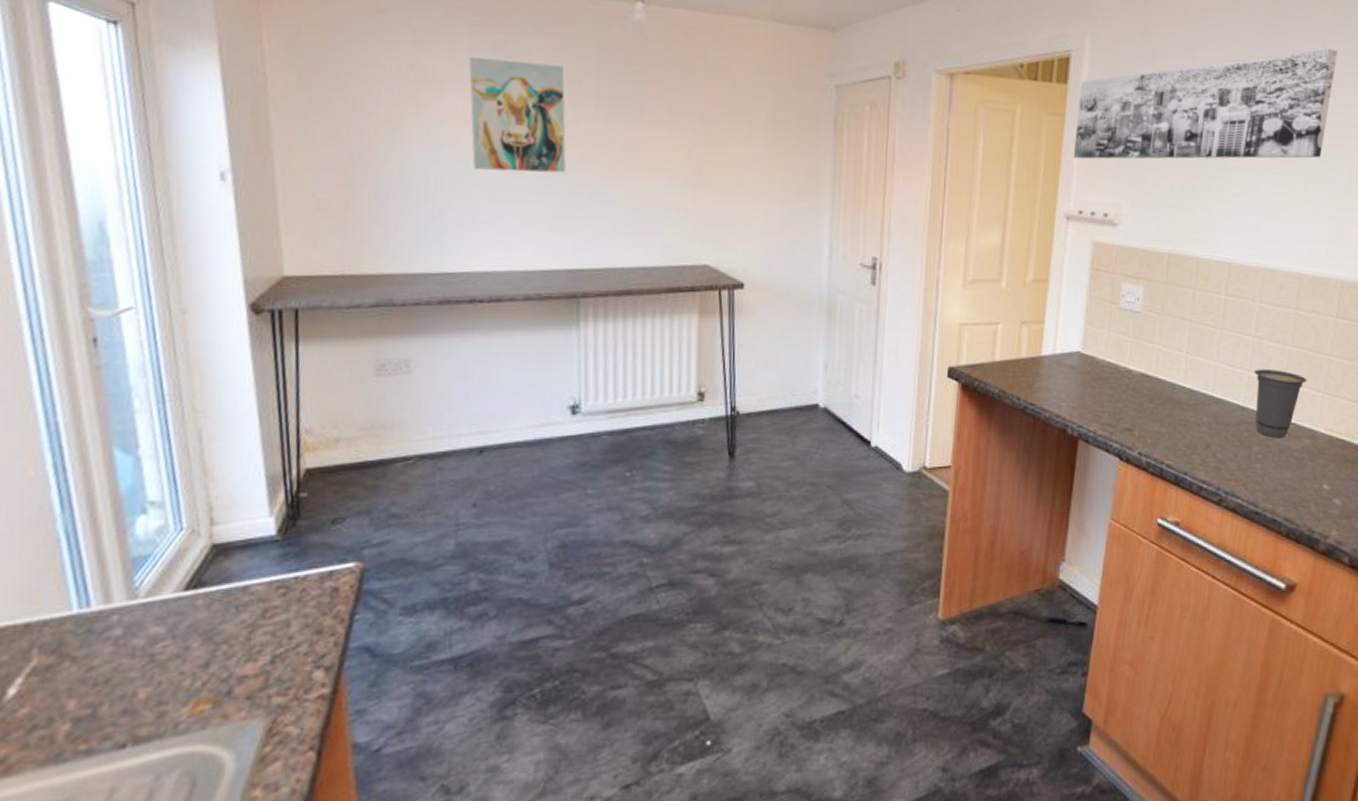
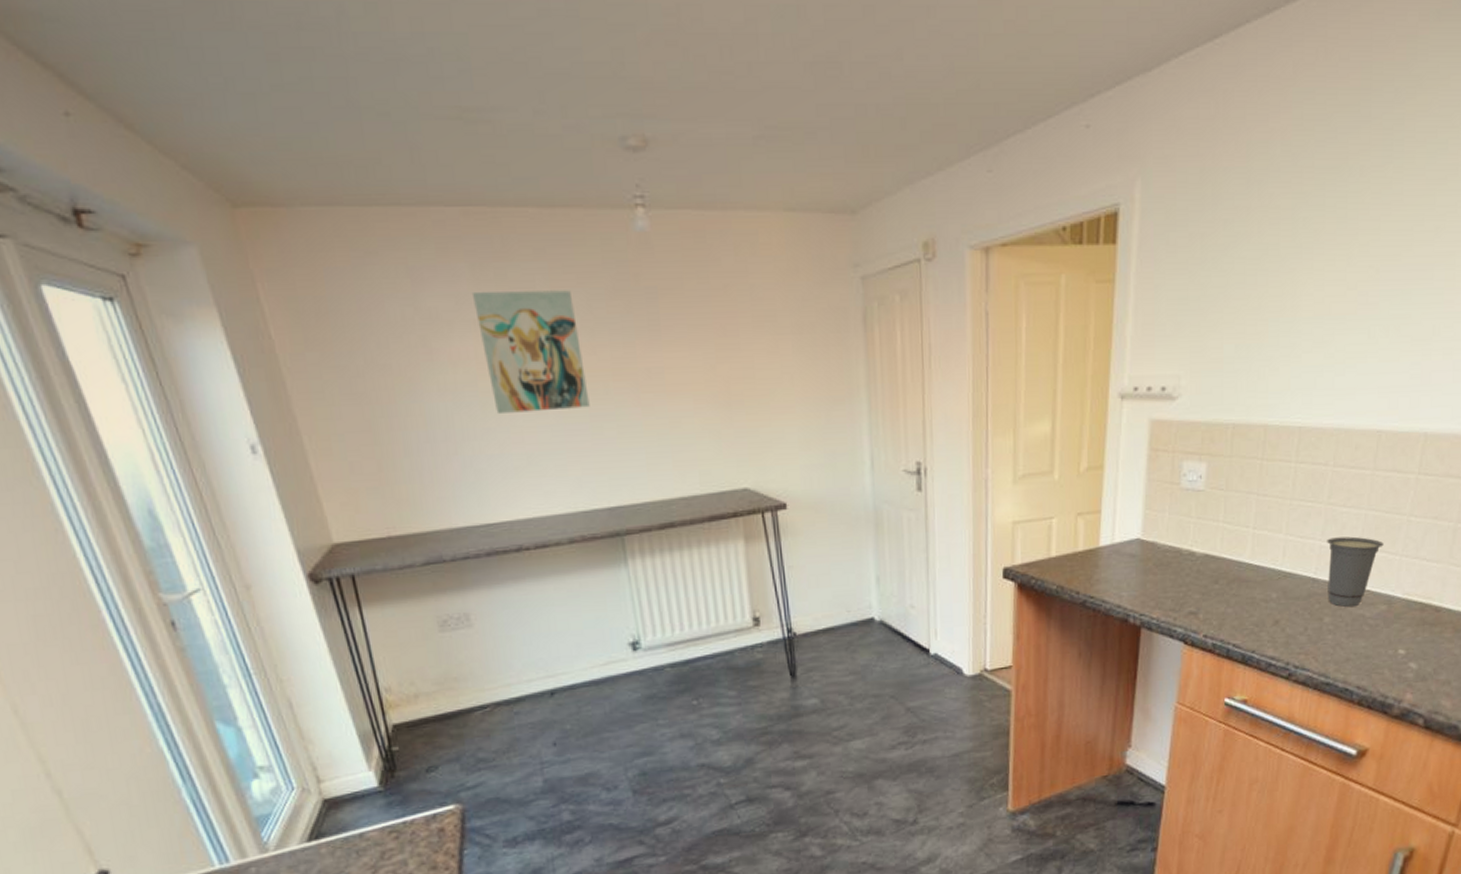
wall art: present [1073,48,1338,160] -> none [1126,164,1429,330]

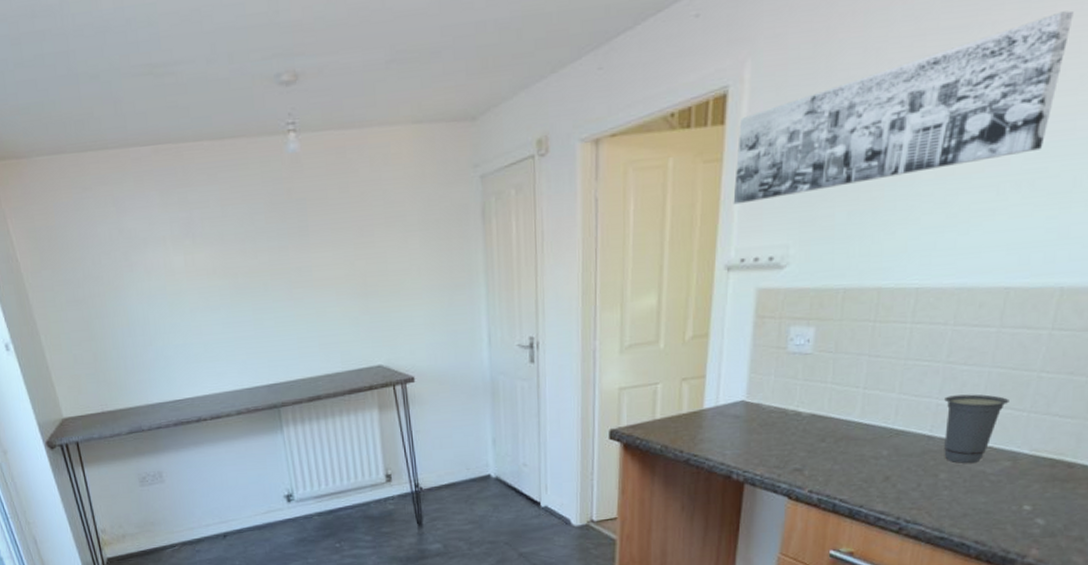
wall art: present [471,290,590,413] -> none [161,207,253,311]
wall art: none [1126,164,1429,330] -> present [733,10,1074,205]

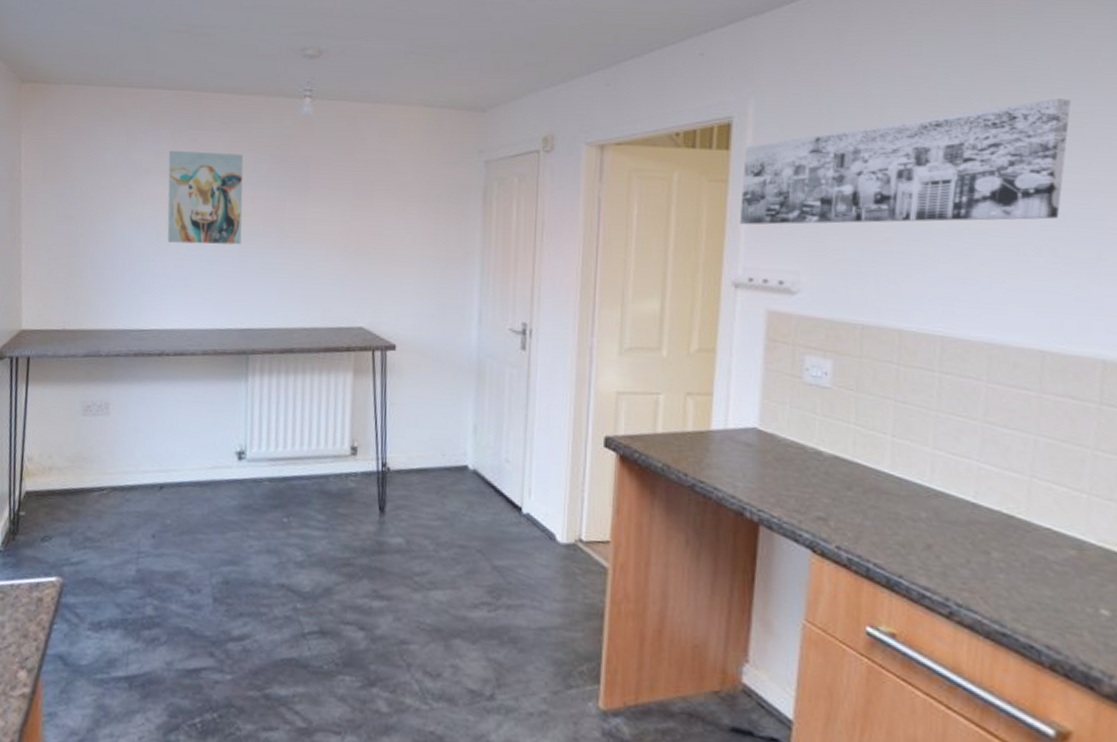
wall art: none [161,207,253,311] -> present [167,151,244,245]
cup: present [944,394,1009,464] -> none [987,460,1063,546]

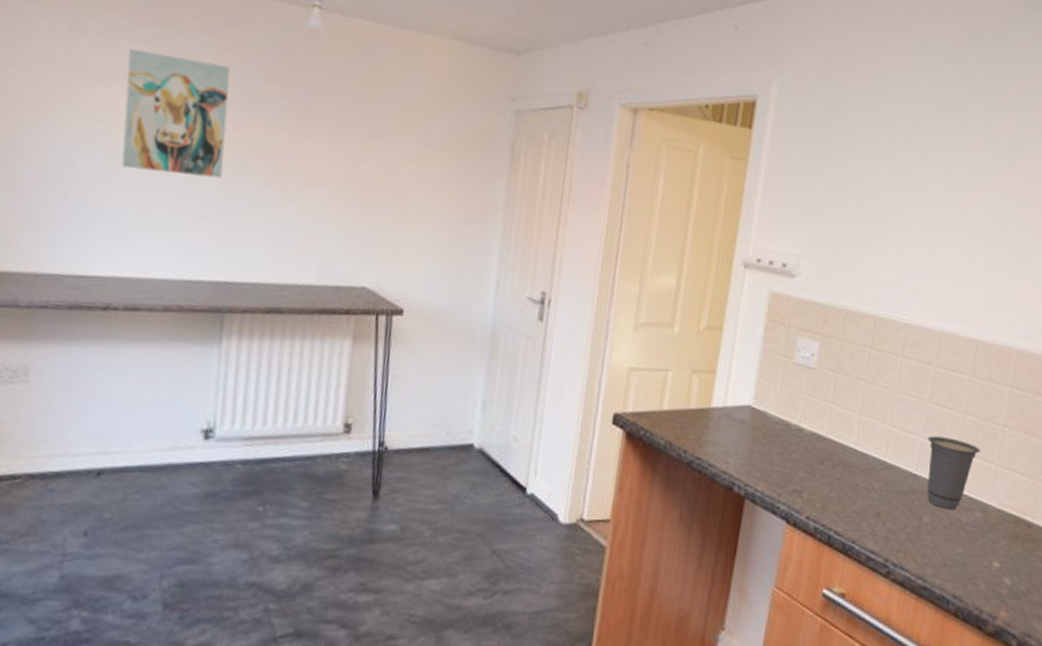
wall art: present [739,98,1071,225] -> none [754,115,1020,224]
cup: none [987,460,1063,546] -> present [927,436,980,510]

